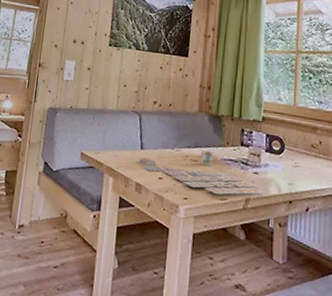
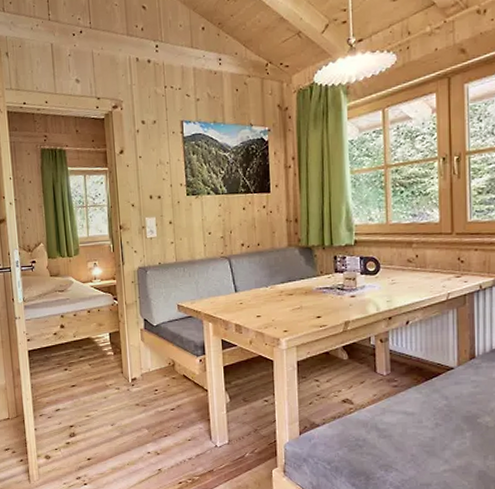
board game: present [139,149,266,195] -> none [235,282,364,323]

